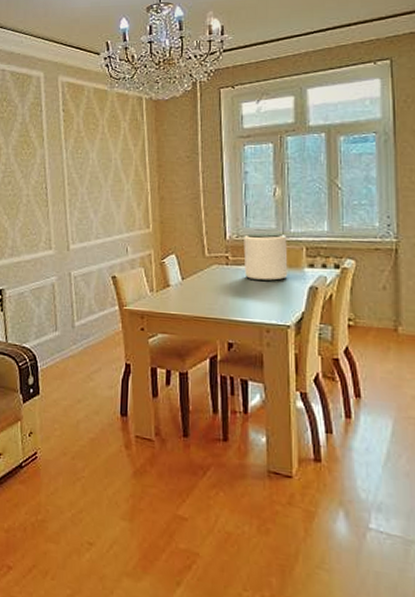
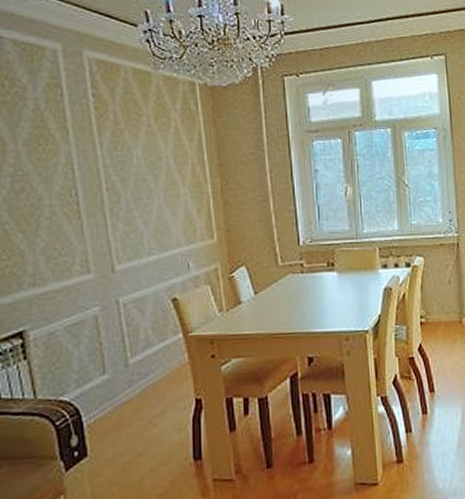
plant pot: present [243,232,288,282] -> none [318,234,364,288]

